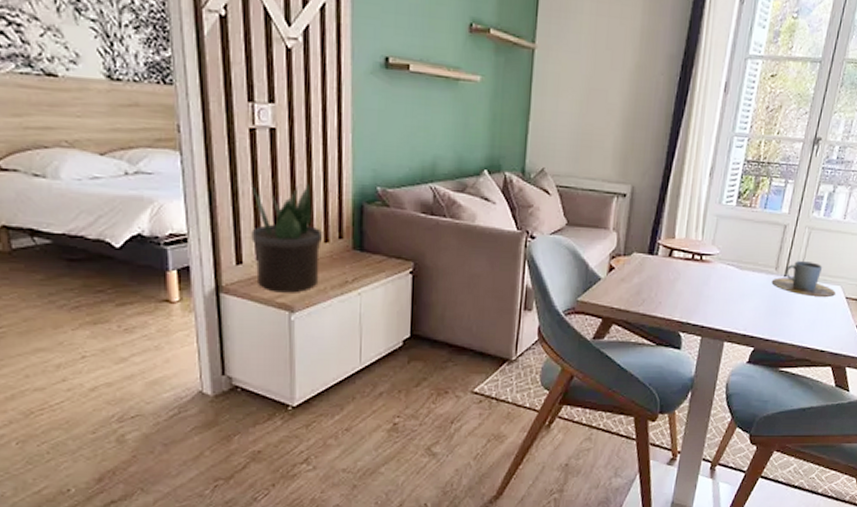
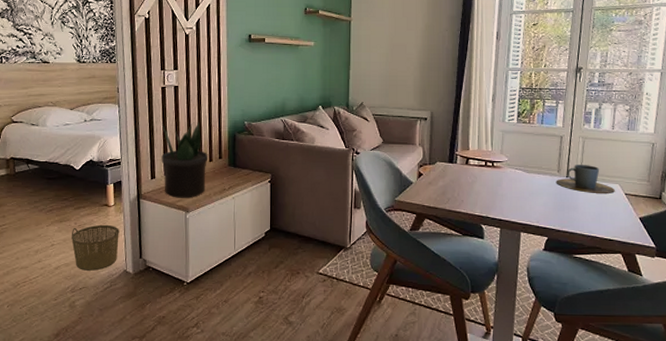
basket: none [114,328,189,392] -> present [71,224,119,271]

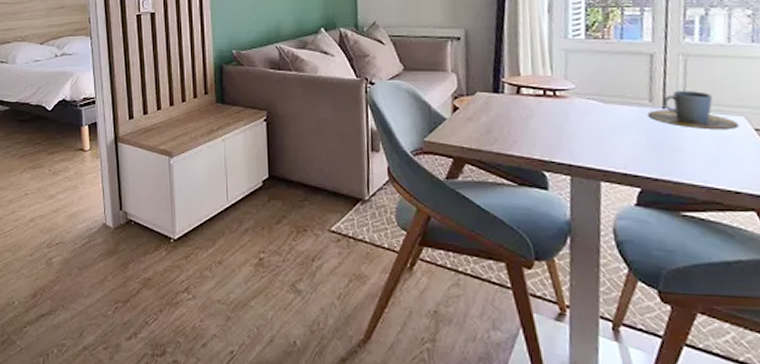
basket: present [71,224,119,271] -> none [46,171,97,224]
planter: present [161,122,208,198] -> none [138,53,192,141]

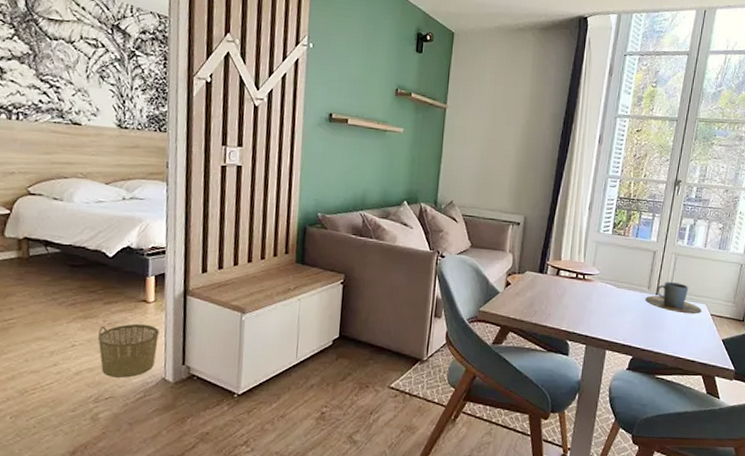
basket: none [46,171,97,224] -> present [98,323,159,378]

